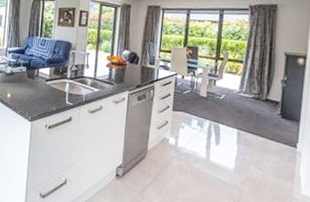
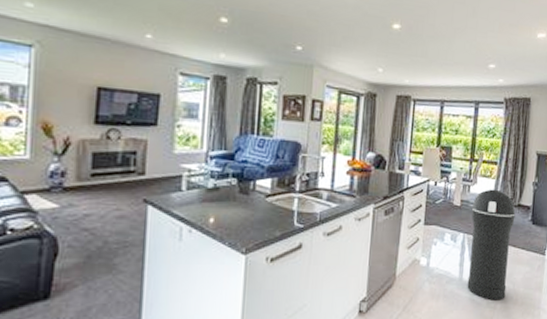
trash can: none [214,84,263,183] -> present [467,189,516,300]

